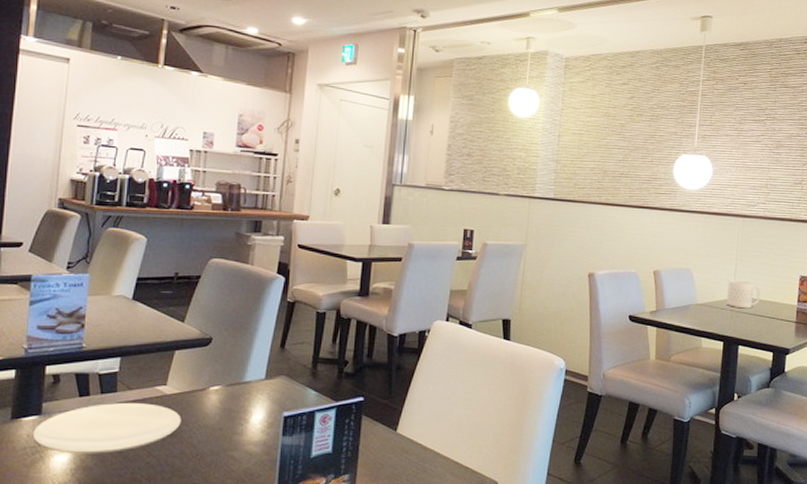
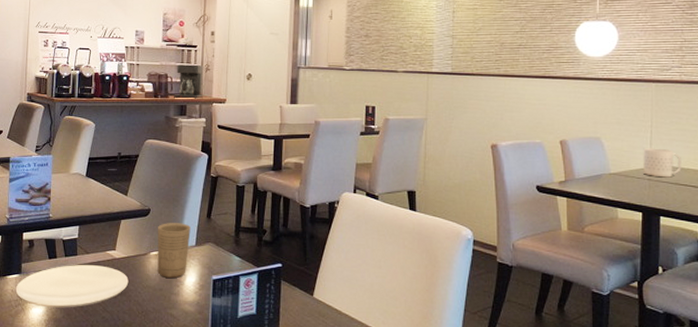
cup: none [218,353,260,417] -> present [157,223,191,279]
coffee maker: none [247,174,285,214] -> present [174,64,204,99]

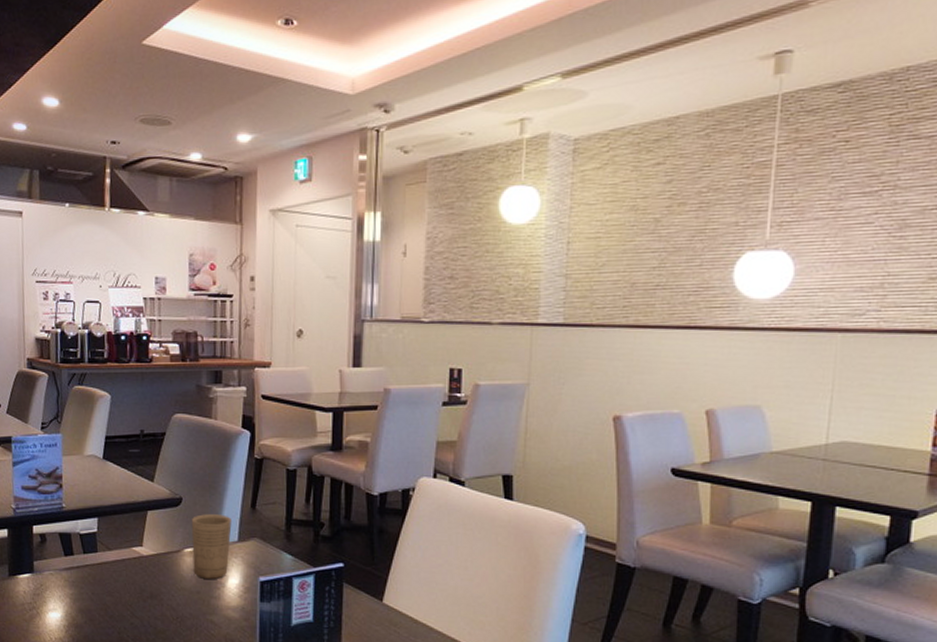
plate: present [15,265,129,308] -> none [28,563,160,613]
coffee maker: present [174,64,204,99] -> none [206,319,244,363]
mug: present [643,148,681,178] -> none [817,419,871,457]

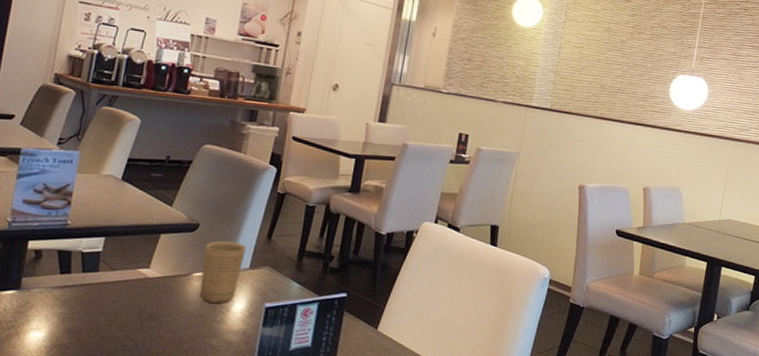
coffee maker: none [206,319,244,363] -> present [244,63,284,105]

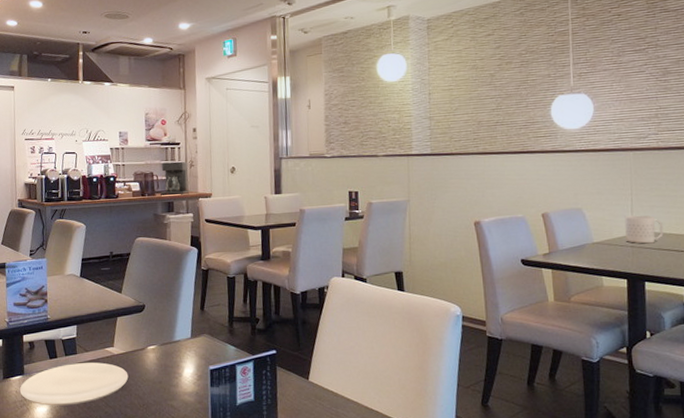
plate: none [9,282,162,333] -> present [19,362,129,406]
cup: present [199,241,246,304] -> none [152,316,186,371]
mug: none [713,202,747,231] -> present [624,215,664,244]

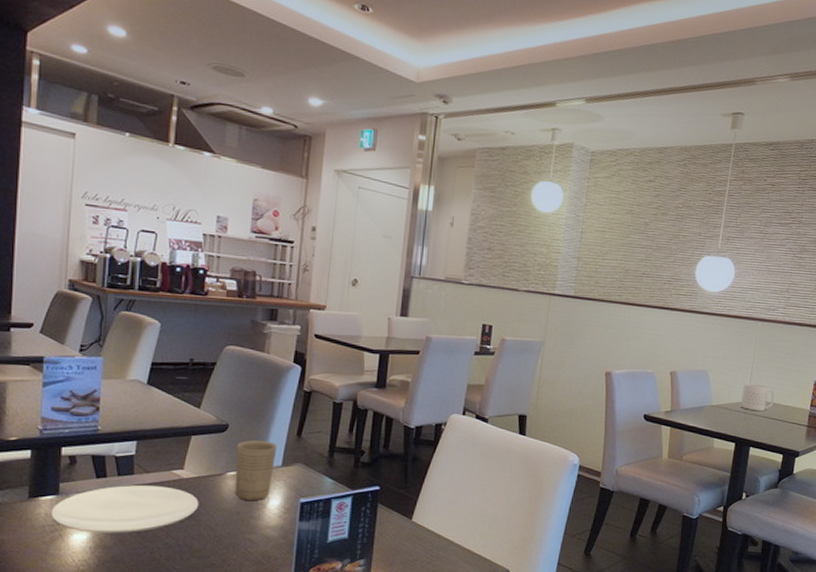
cup: none [152,316,186,371] -> present [235,440,277,502]
coffee maker: present [160,161,190,196] -> none [263,261,301,303]

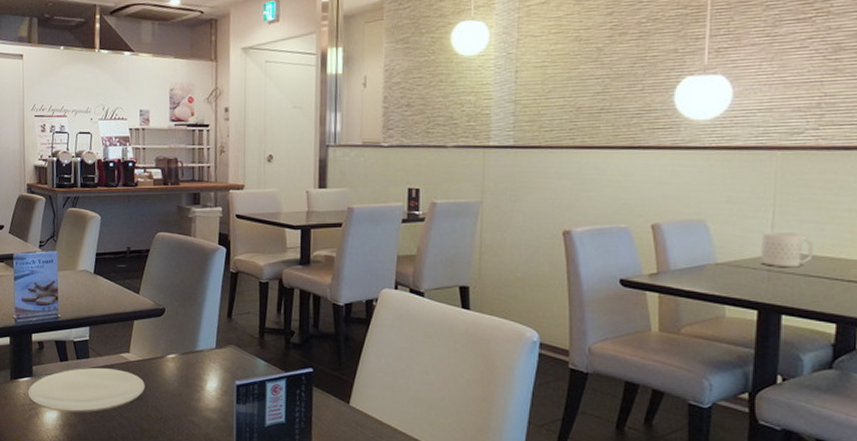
cup: present [235,440,277,502] -> none [173,323,210,384]

